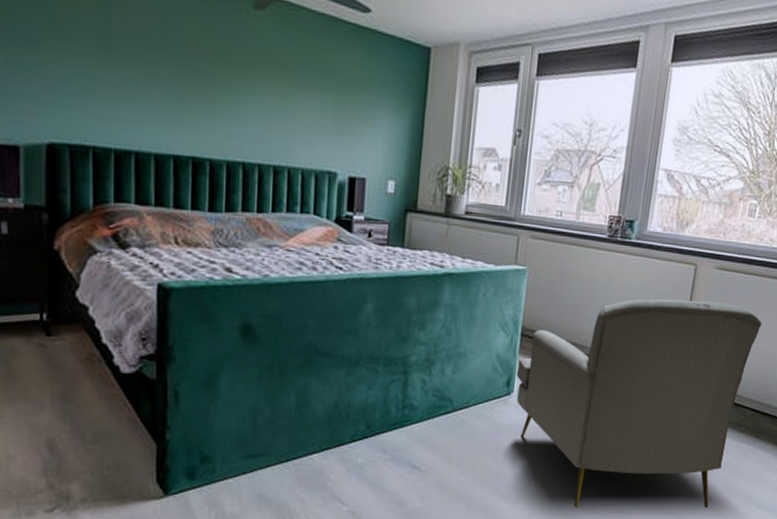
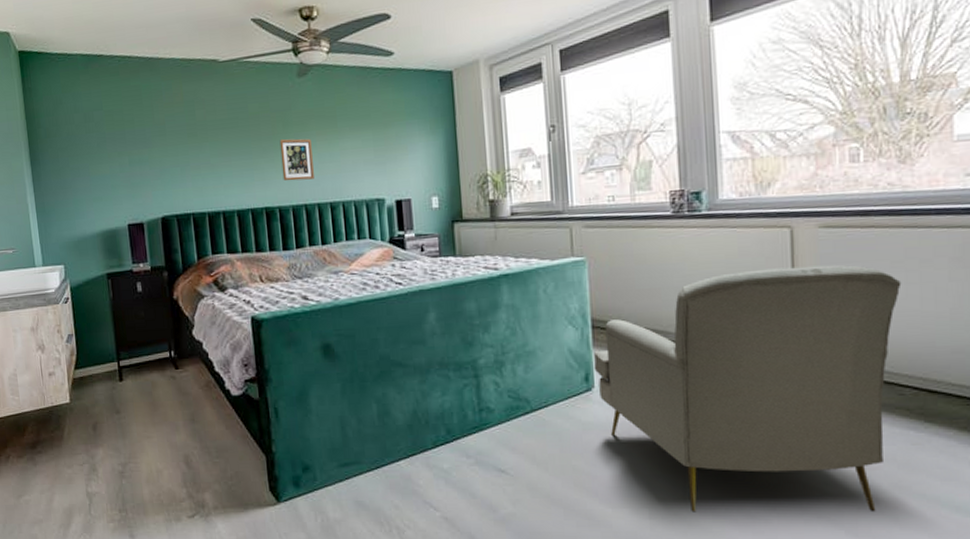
picture frame: none [219,80,260,134] -> present [279,138,314,181]

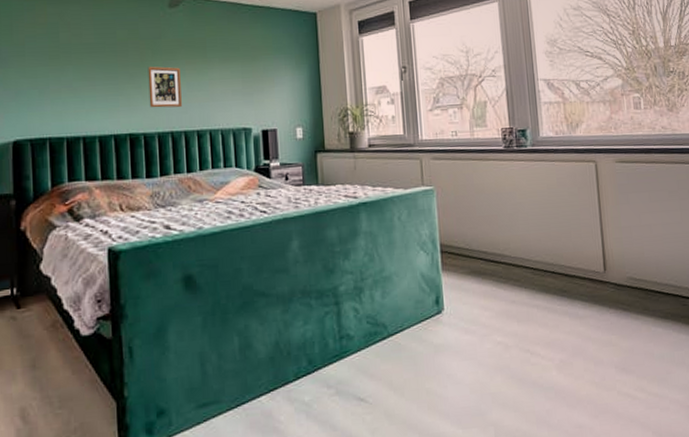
armchair: present [593,265,902,512] -> none [443,194,677,427]

